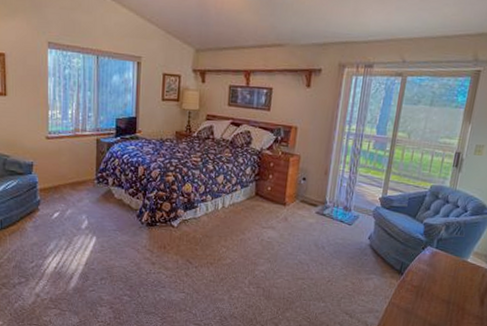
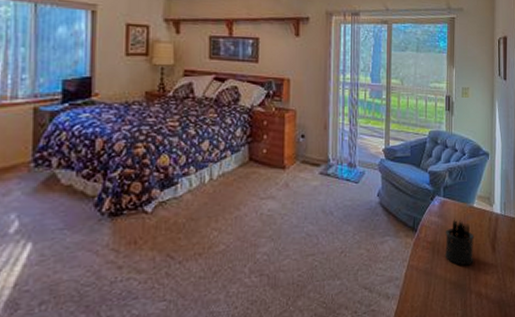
pen holder: none [428,270,463,313] -> present [444,219,474,266]

